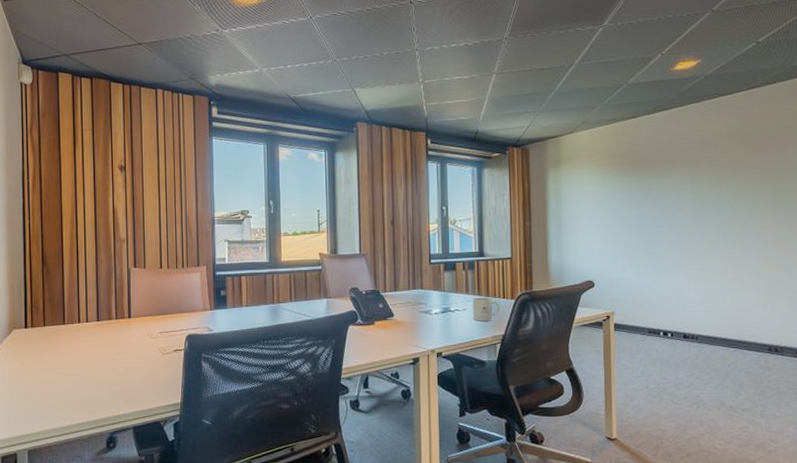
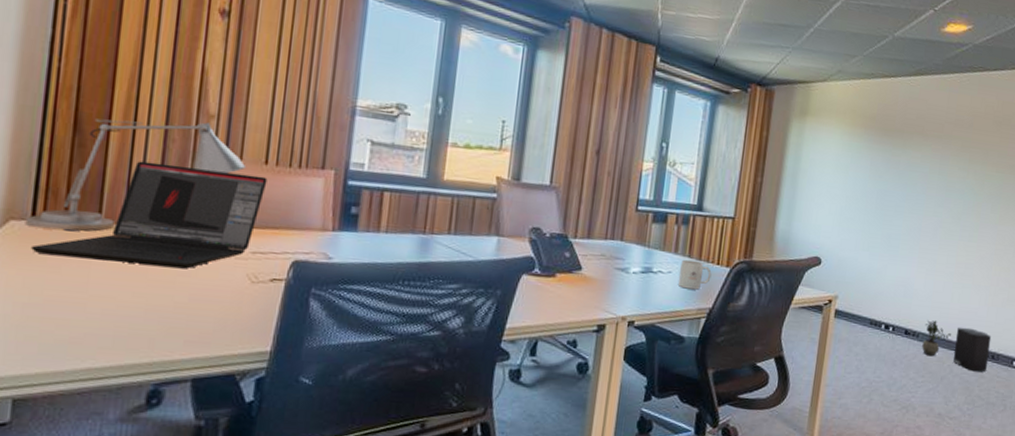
desk lamp: none [22,245,149,333] -> present [25,118,247,231]
laptop: none [26,277,163,350] -> present [30,161,268,269]
potted plant: none [702,323,730,356] -> present [922,320,951,357]
pedal bin: none [734,326,773,365] -> present [953,327,992,373]

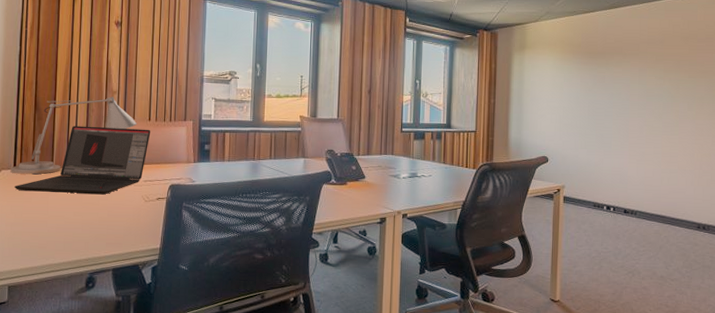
mug: present [677,259,712,290] -> none [437,165,462,188]
potted plant: present [922,320,951,357] -> none [640,200,664,230]
pedal bin: present [953,327,992,373] -> none [668,204,701,241]

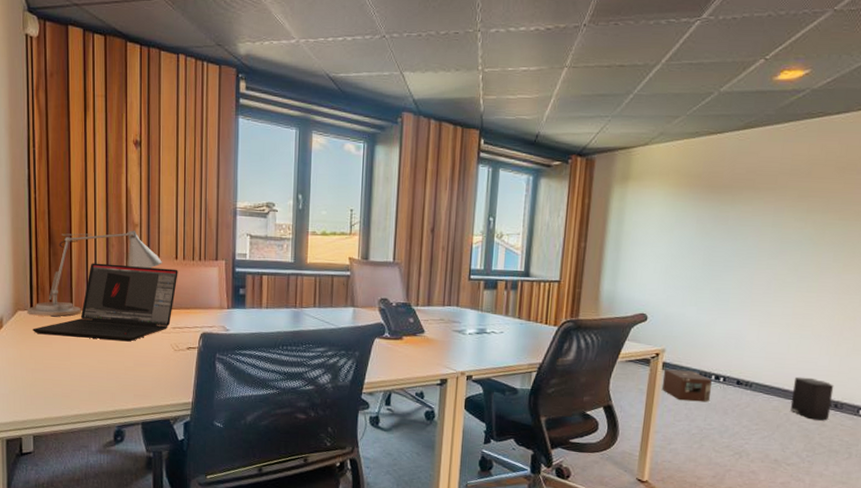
cardboard box: none [564,202,605,229] -> present [661,369,713,403]
pedal bin: none [668,204,701,241] -> present [790,376,834,421]

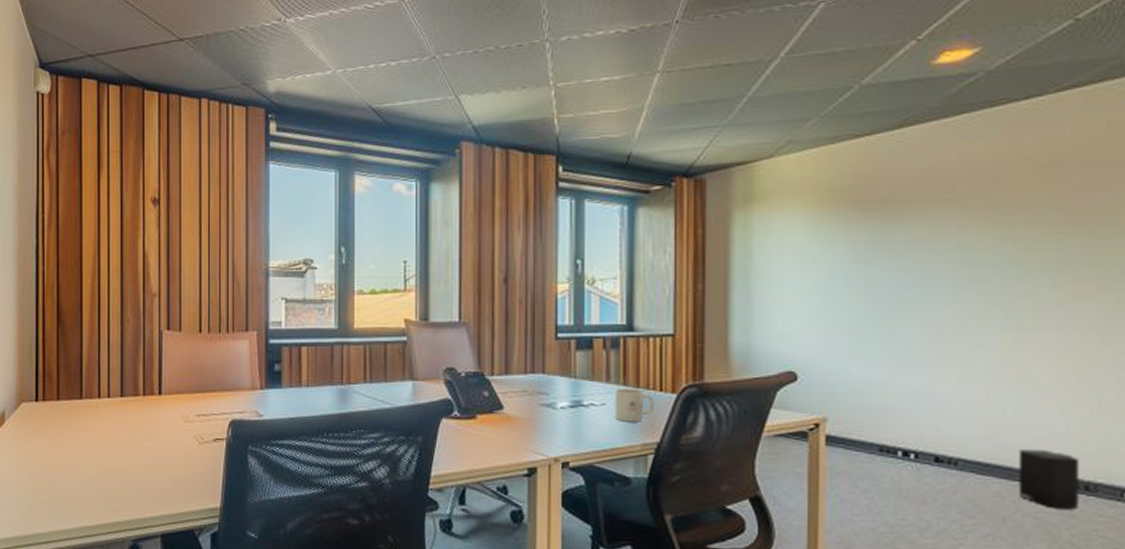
desk lamp: present [27,230,163,317] -> none [32,301,185,408]
laptop: present [32,263,178,342] -> none [36,342,203,435]
mug: none [509,320,540,347] -> present [614,388,654,422]
cardboard box: present [661,369,713,403] -> none [828,444,900,489]

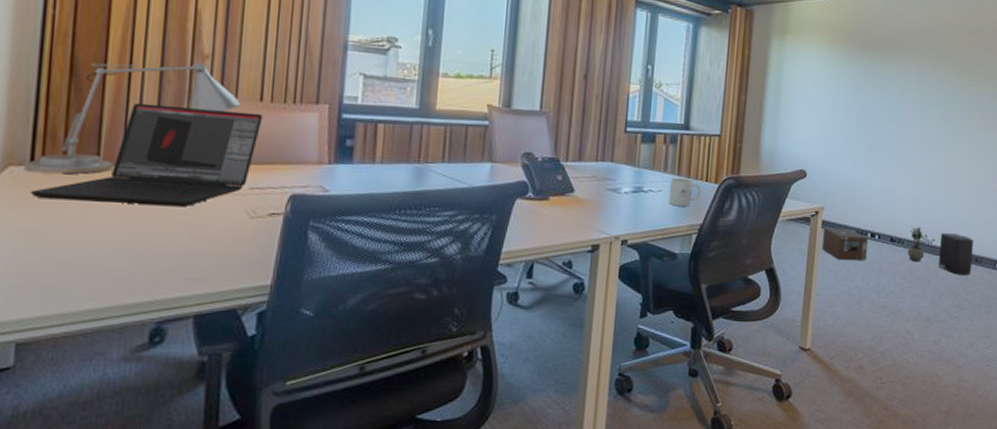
desk lamp: none [32,301,185,408] -> present [24,62,242,175]
laptop: none [36,342,203,435] -> present [29,103,263,207]
cardboard box: none [828,444,900,489] -> present [821,227,869,261]
potted plant: none [965,442,1010,491] -> present [907,227,935,262]

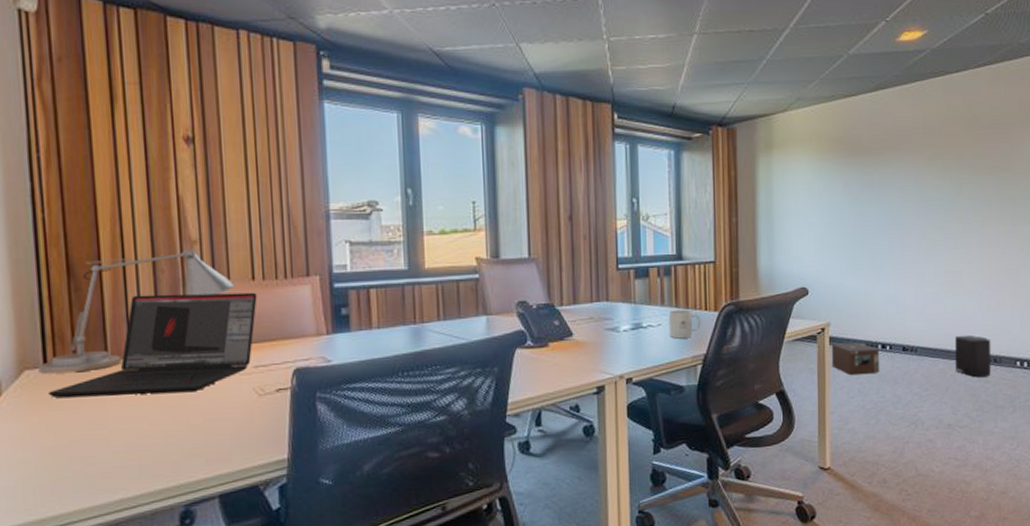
potted plant: present [907,227,935,262] -> none [922,333,950,369]

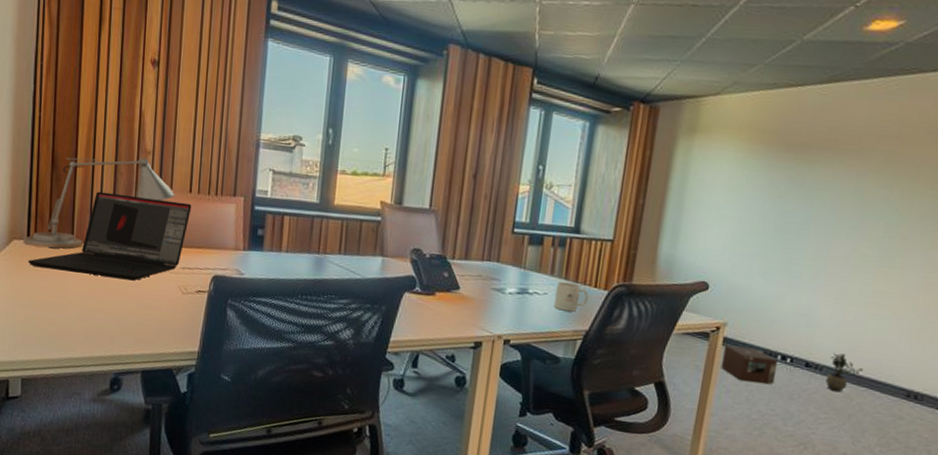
potted plant: none [922,333,950,369] -> present [825,353,863,392]
pedal bin: present [954,334,991,378] -> none [864,362,915,414]

